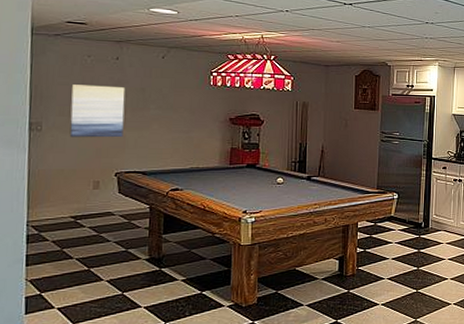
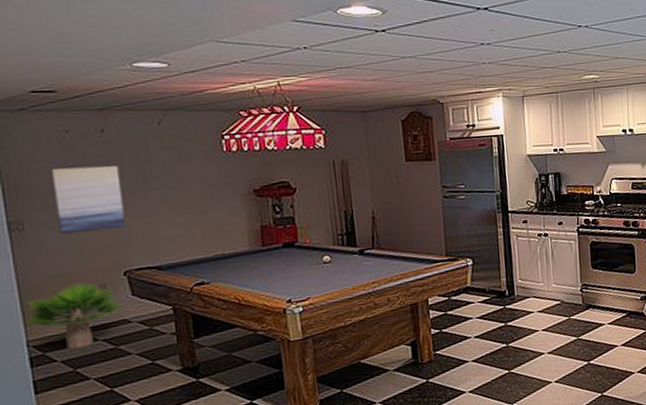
potted plant: none [29,178,111,232] -> present [25,282,124,349]

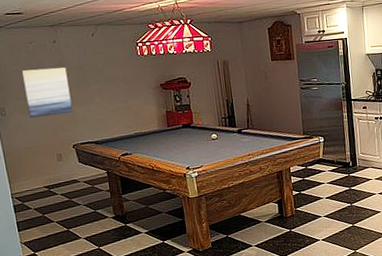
potted plant: present [25,282,124,349] -> none [10,153,74,200]

